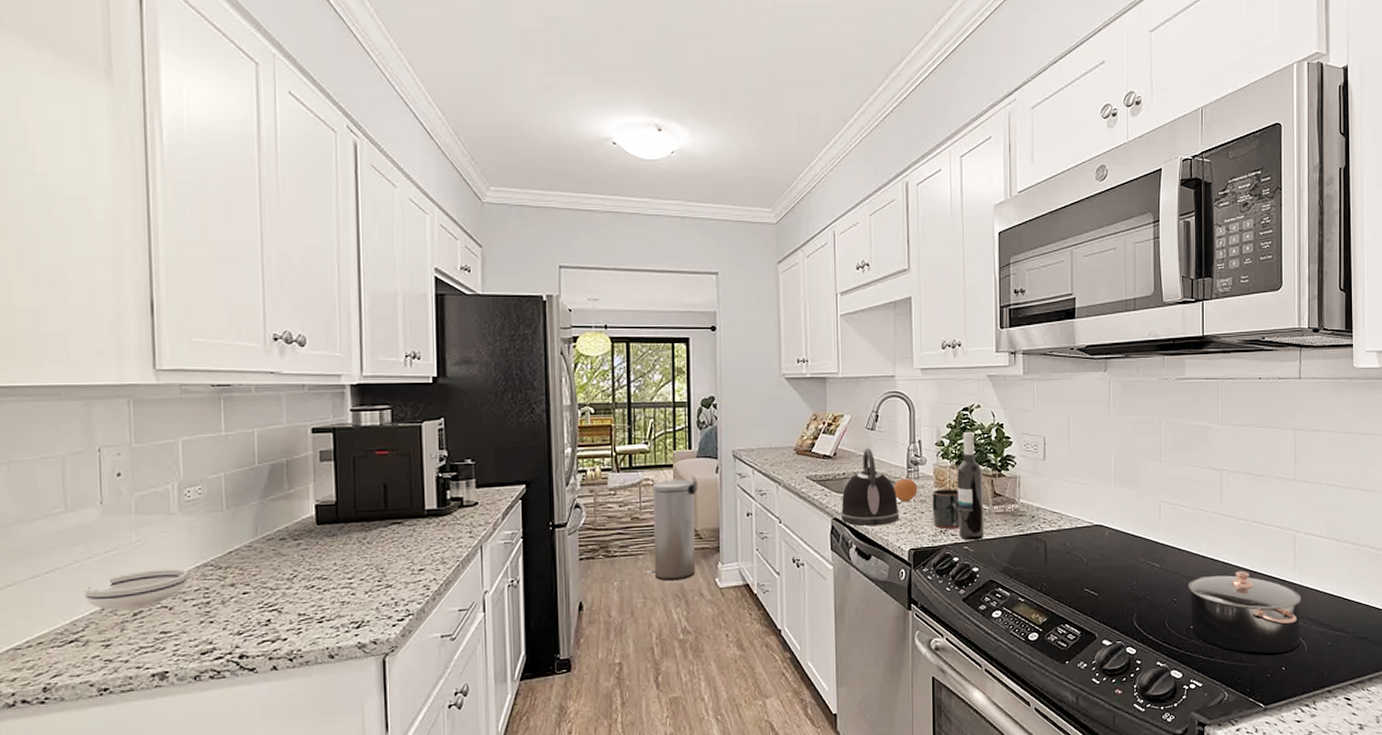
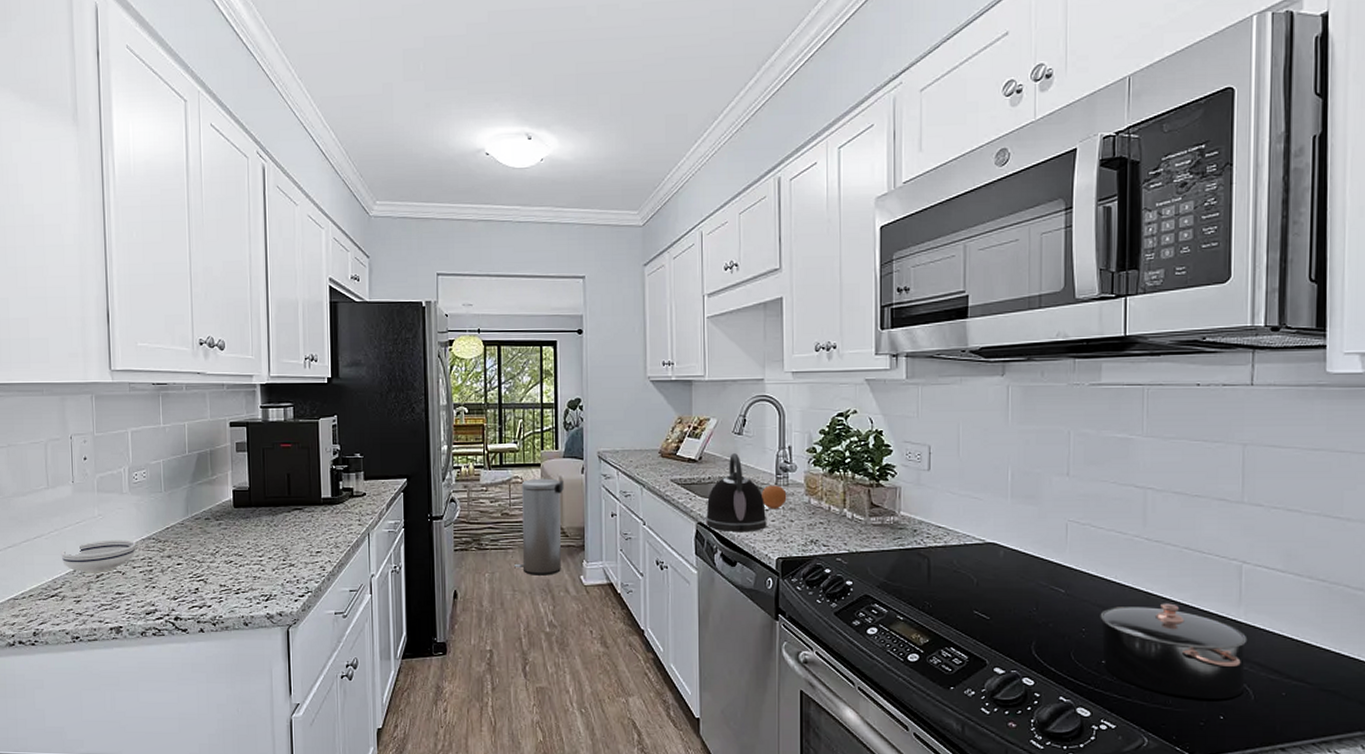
mug: present [932,488,960,529] -> none [803,497,832,539]
wine bottle: present [956,431,984,541] -> none [830,438,860,552]

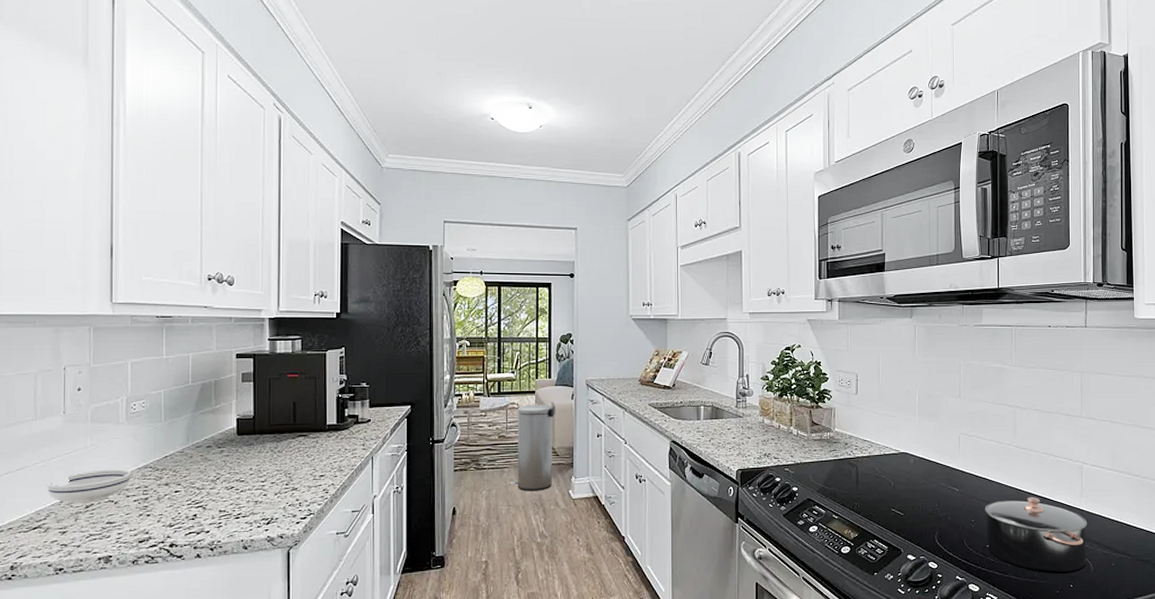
kettle: present [705,453,767,531] -> none [677,381,729,448]
fruit: present [762,485,787,510] -> none [724,407,745,428]

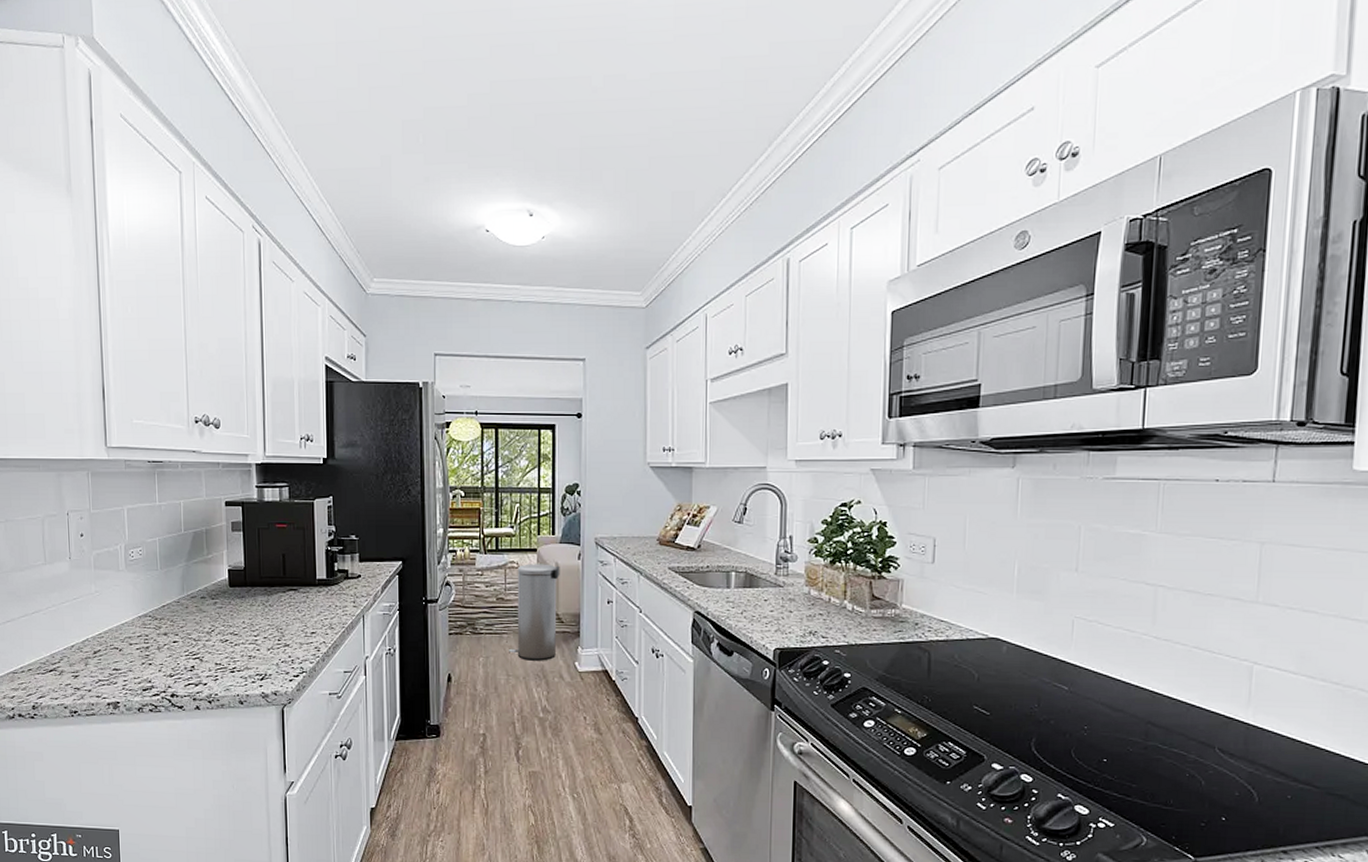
bowl: present [47,469,131,505] -> none [59,616,133,650]
cooking pot: present [984,497,1088,574] -> none [1103,702,1255,803]

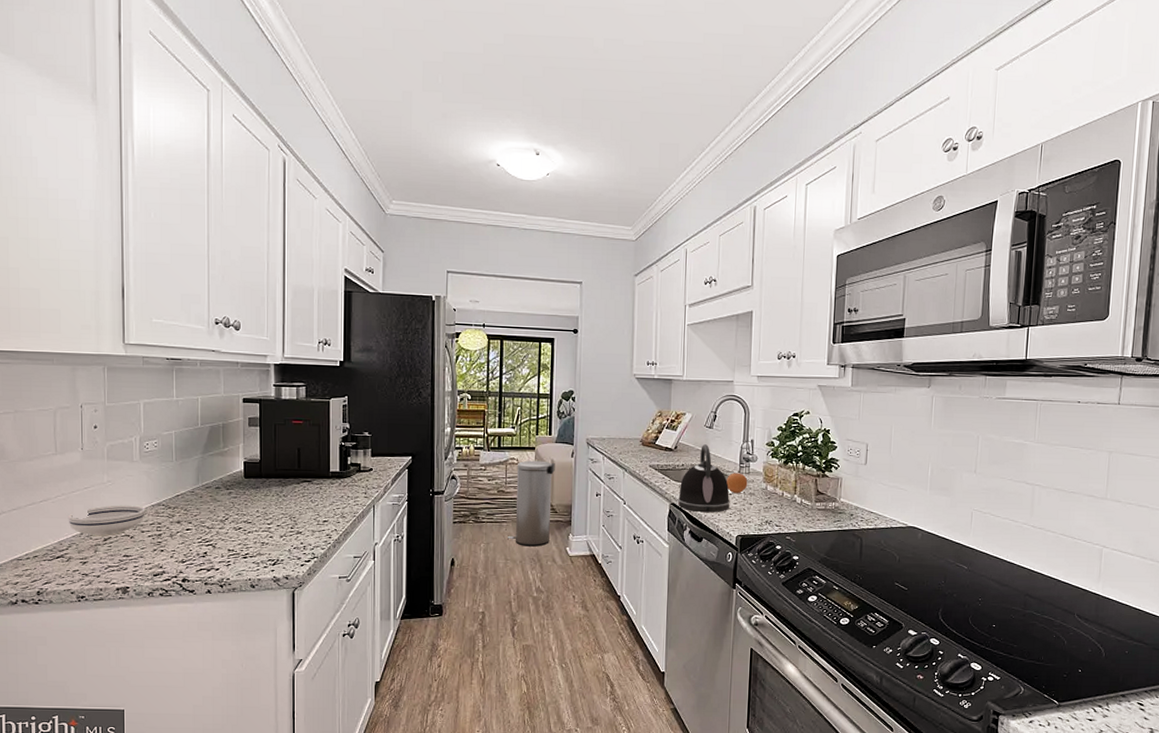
bowl: none [59,616,133,650] -> present [68,505,145,538]
kettle: none [702,542,766,621] -> present [677,444,730,512]
fruit: none [761,575,787,600] -> present [726,473,748,494]

